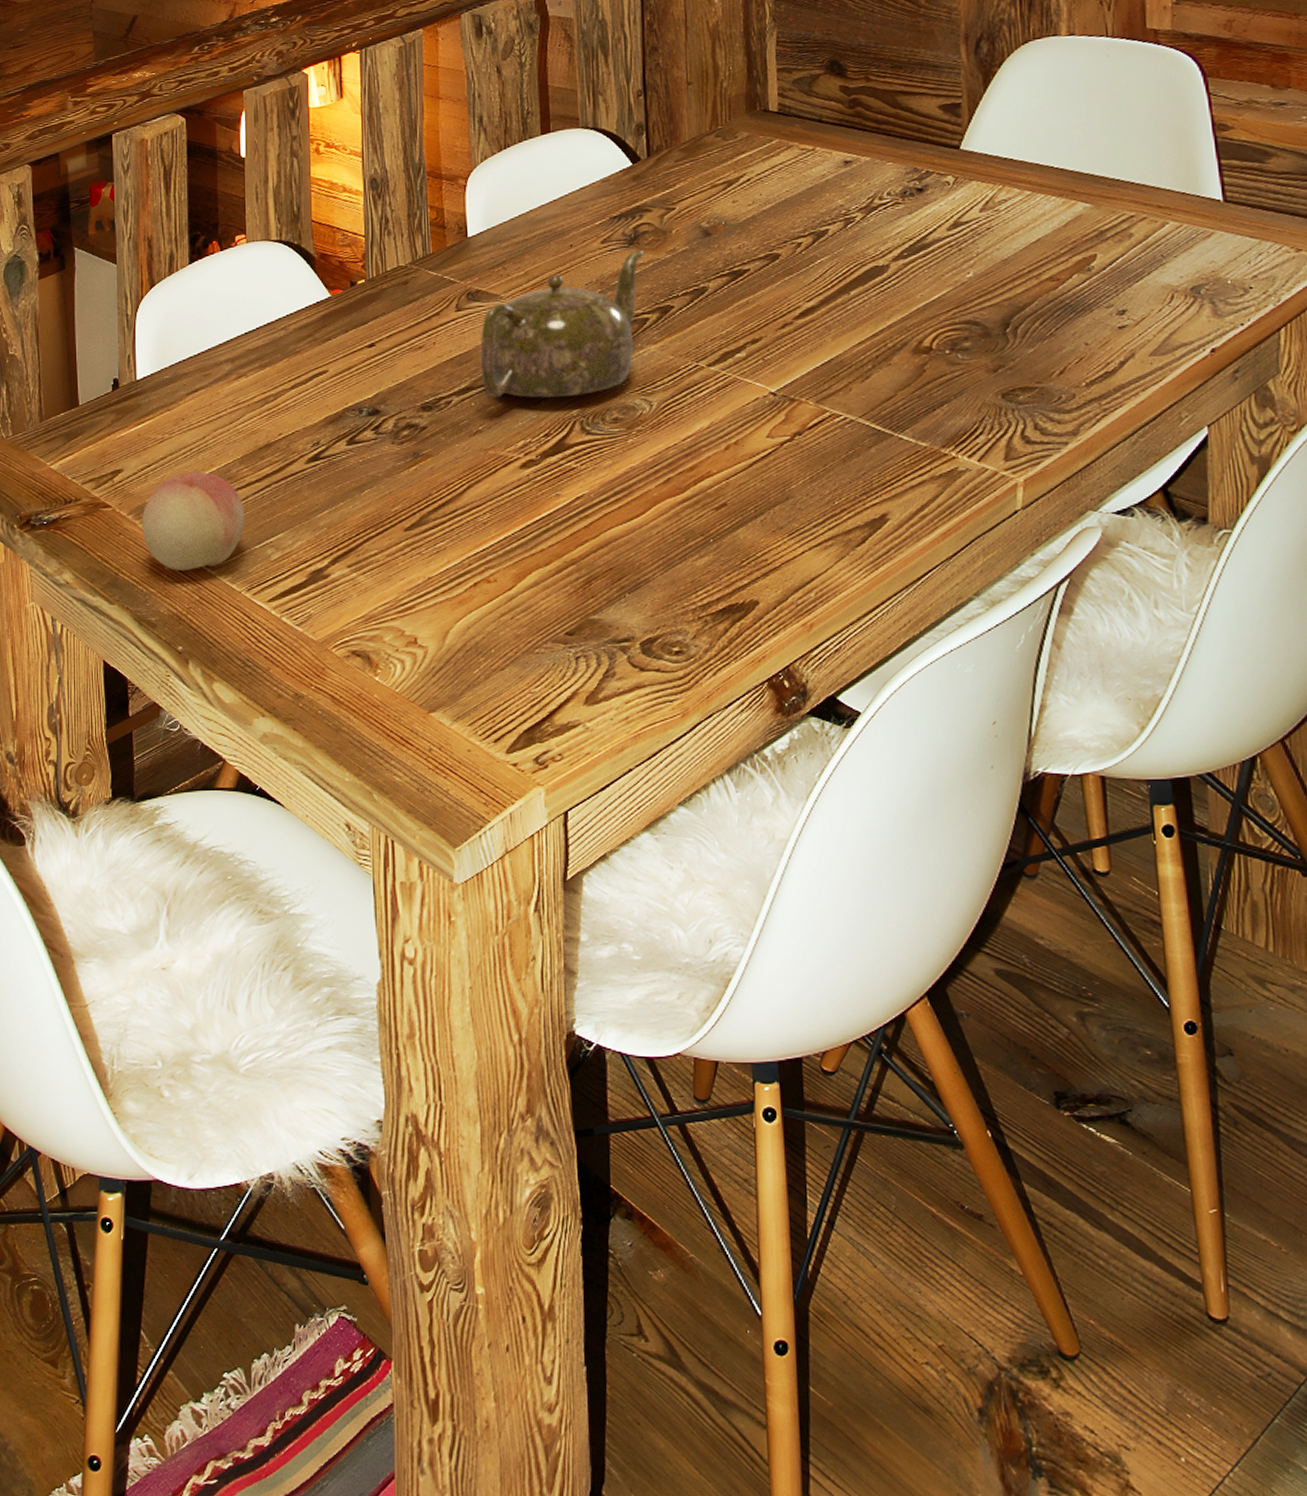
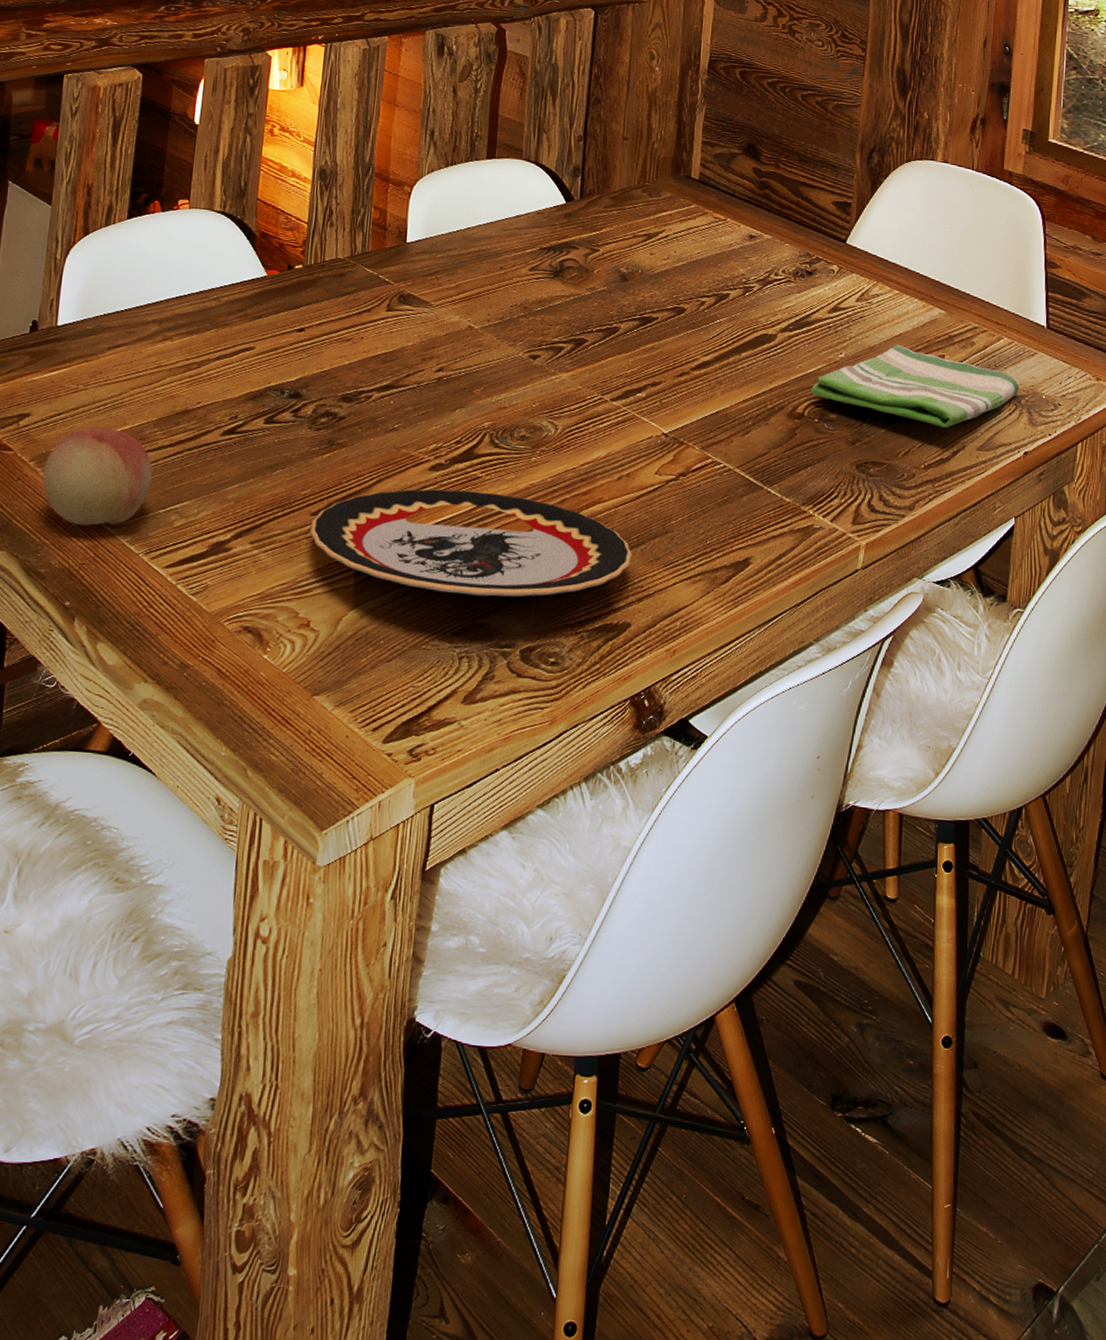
plate: none [405,482,751,592] -> present [309,489,632,597]
teapot: present [480,249,643,398] -> none [403,282,566,410]
dish towel: none [937,251,1196,337] -> present [811,344,1020,428]

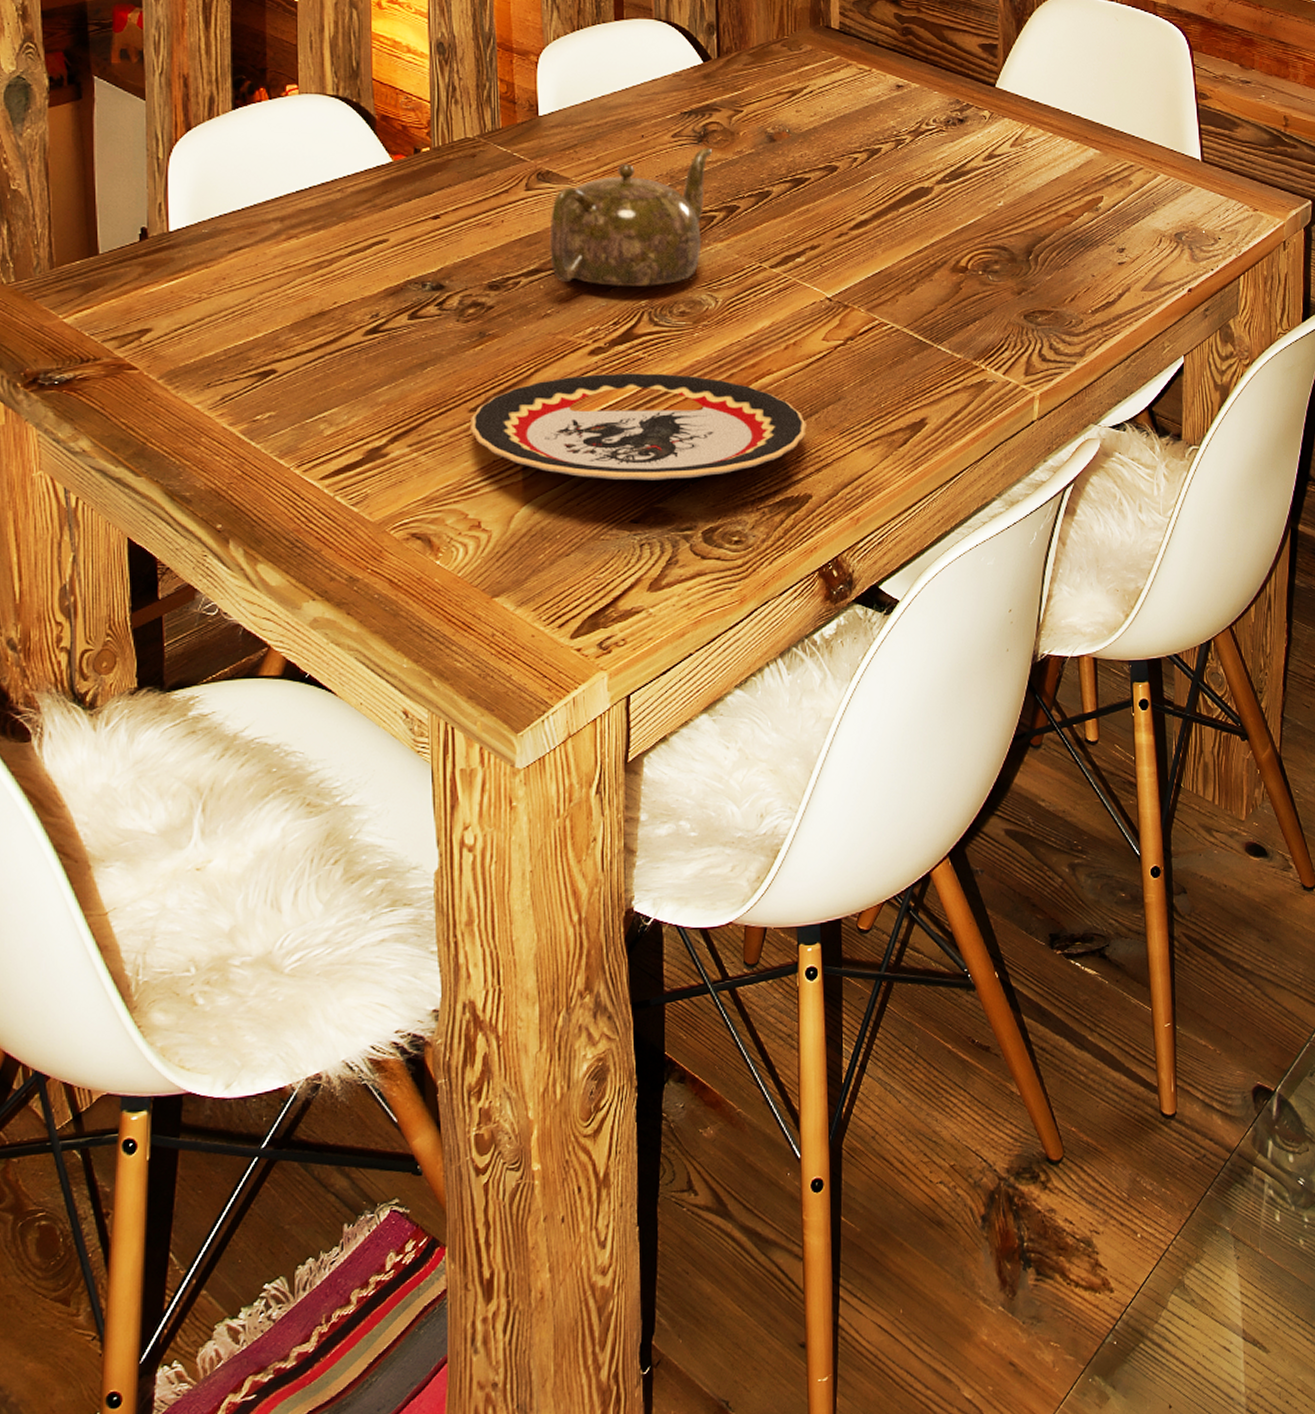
fruit: present [42,426,154,526] -> none [175,336,296,444]
teapot: none [403,282,566,410] -> present [549,147,712,286]
dish towel: present [811,344,1020,428] -> none [973,188,1179,270]

